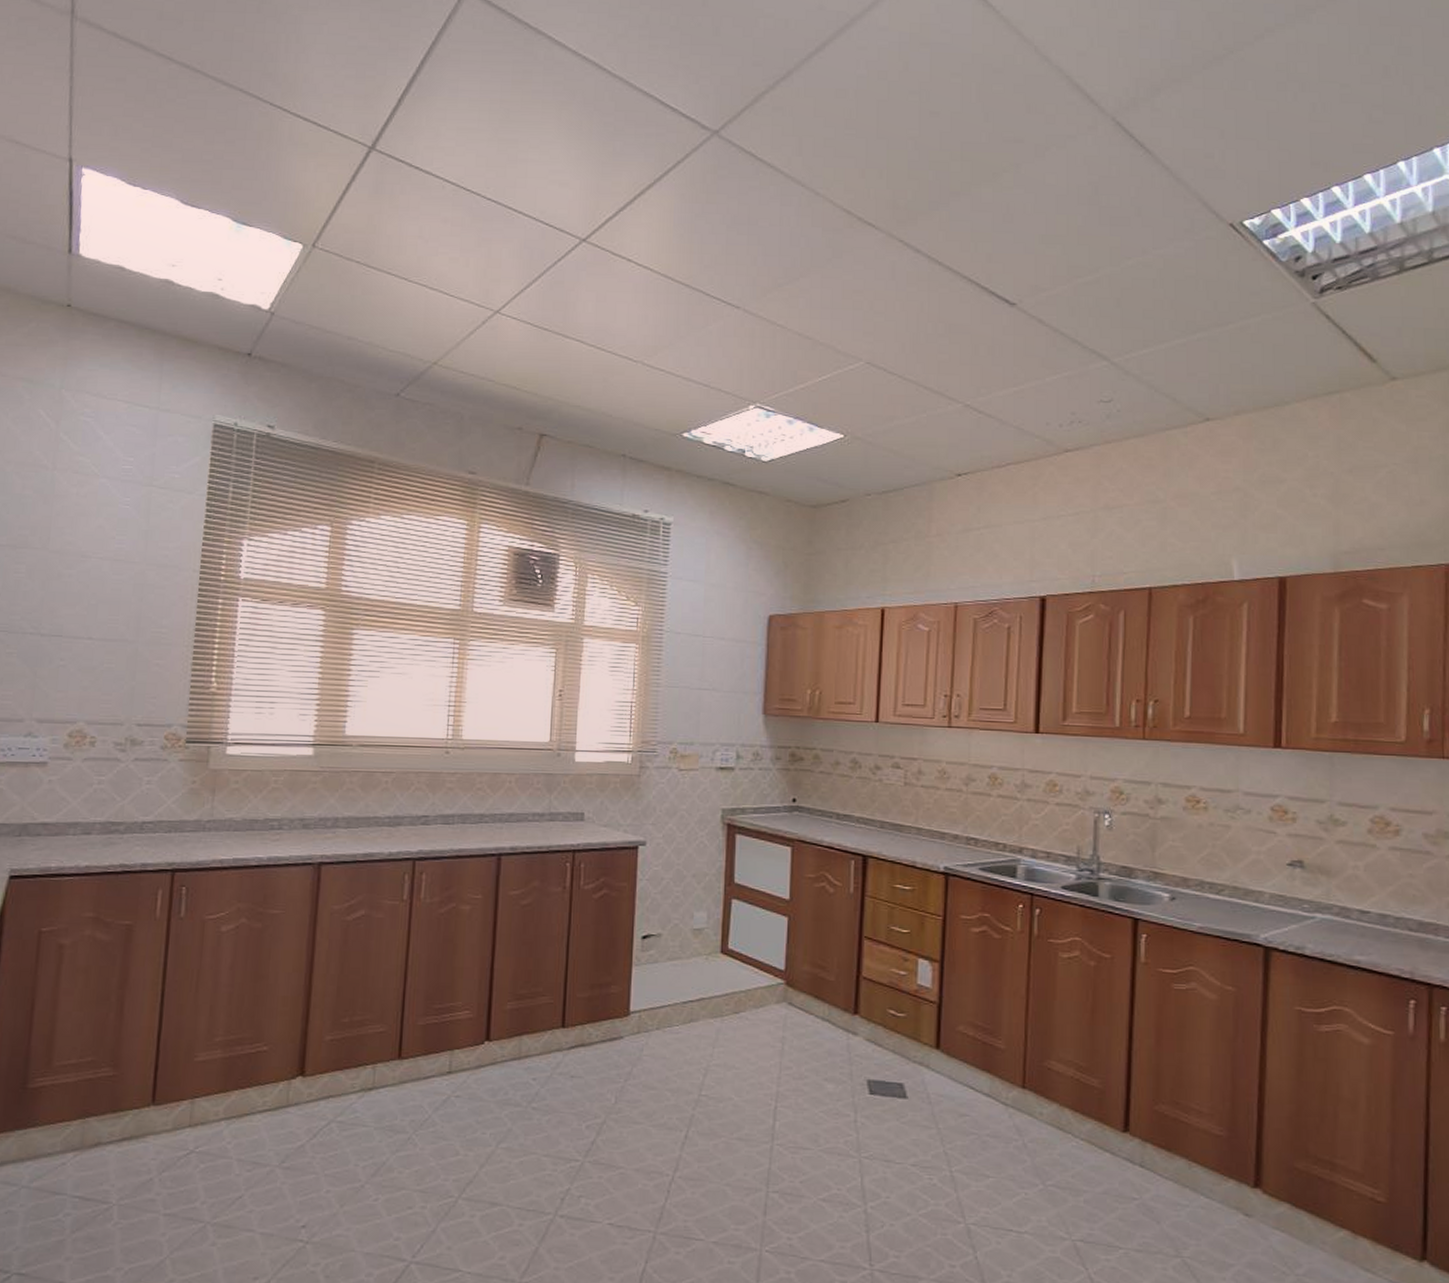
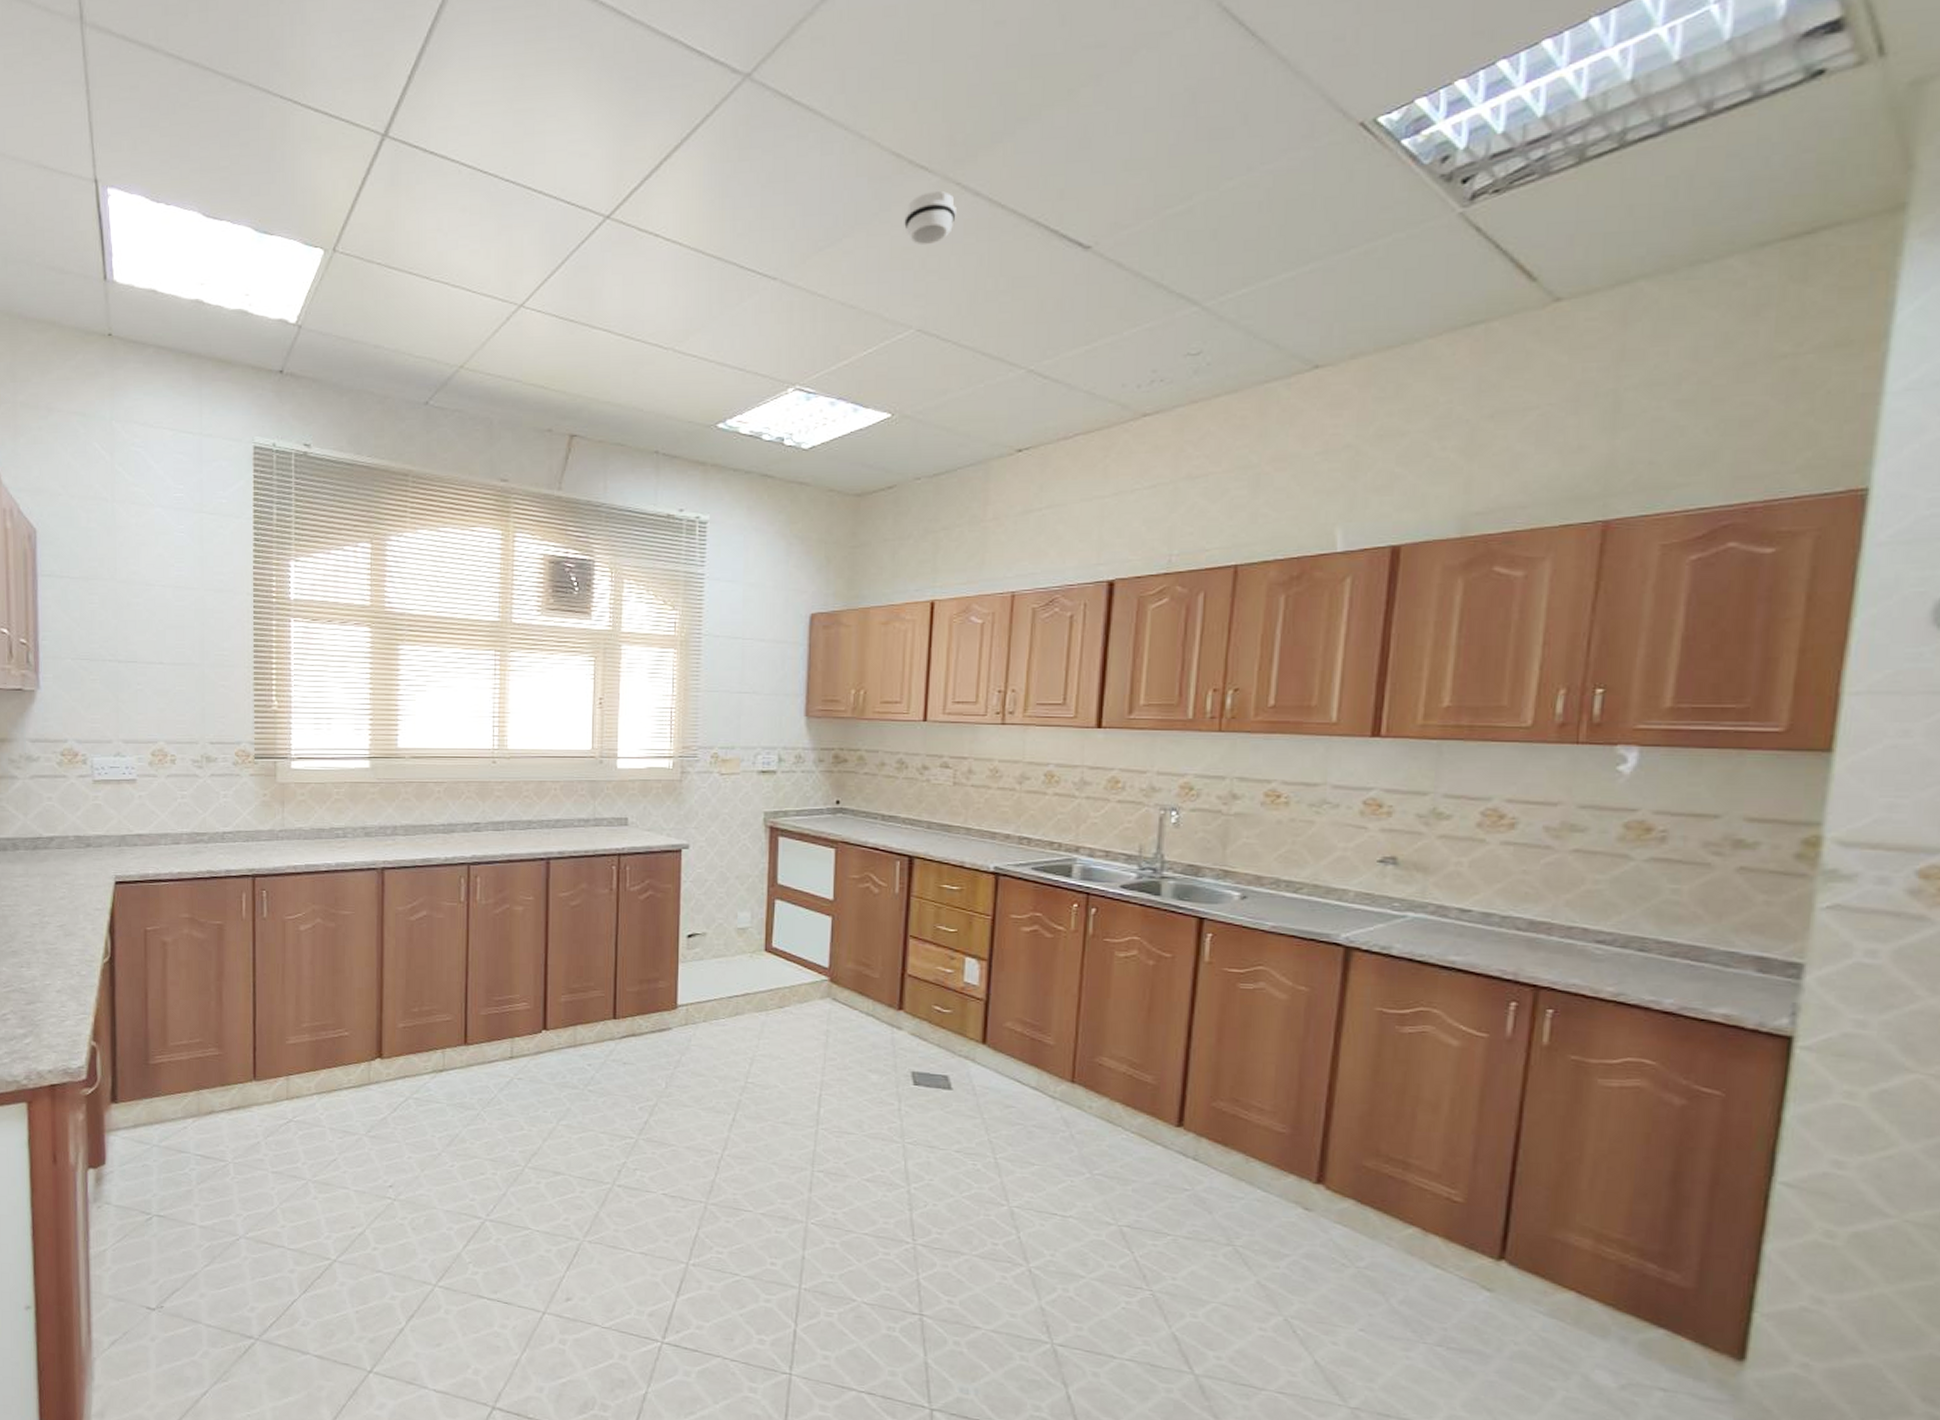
smoke detector: none [854,246,900,290] -> present [904,191,956,246]

